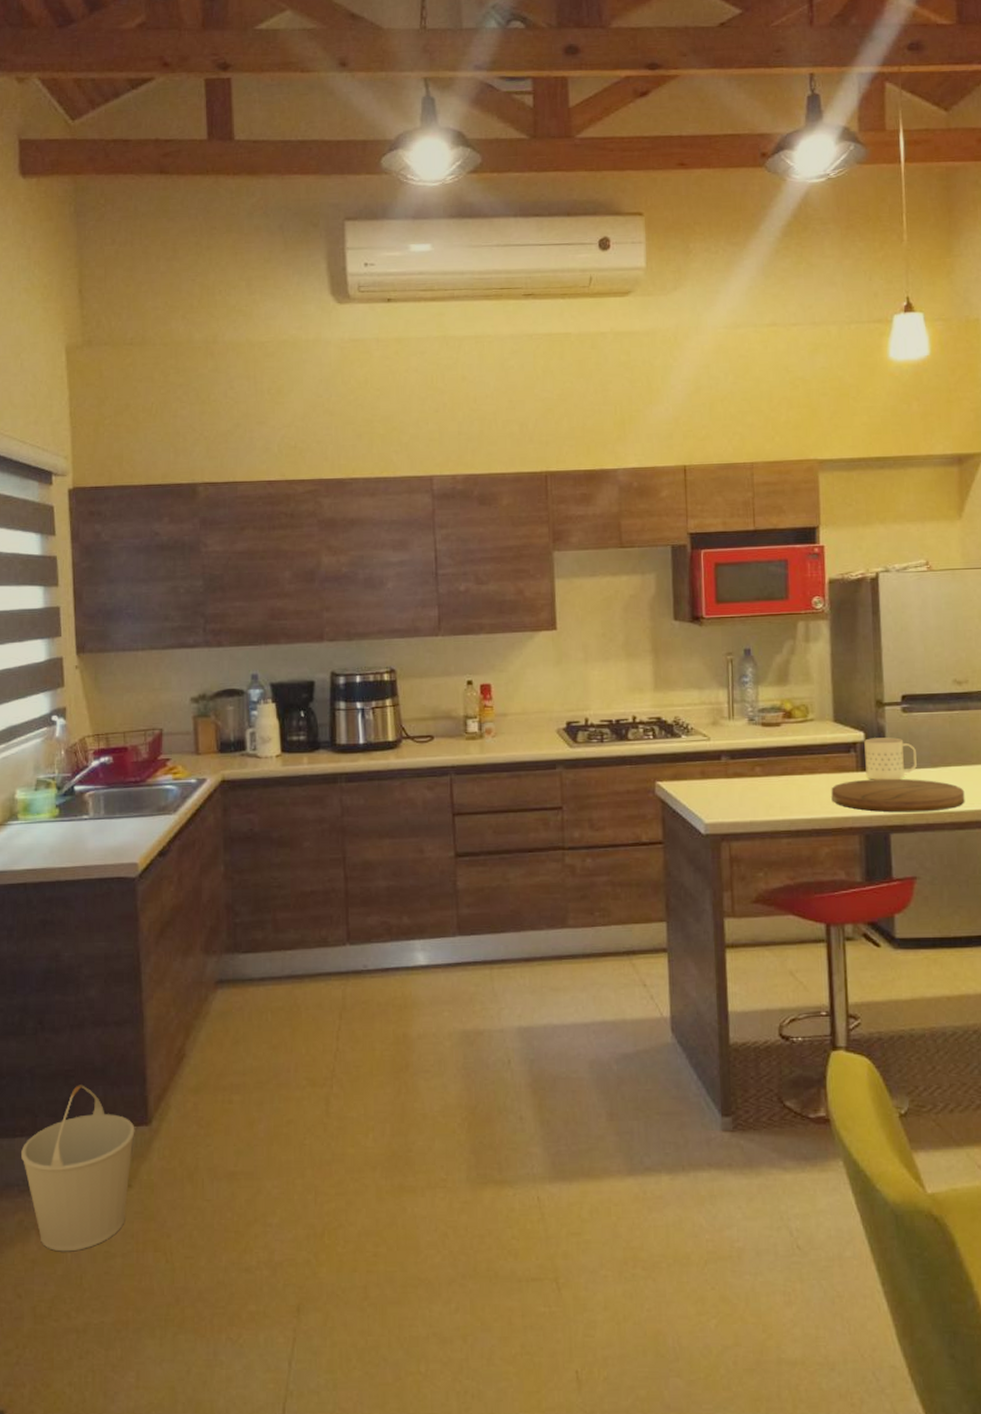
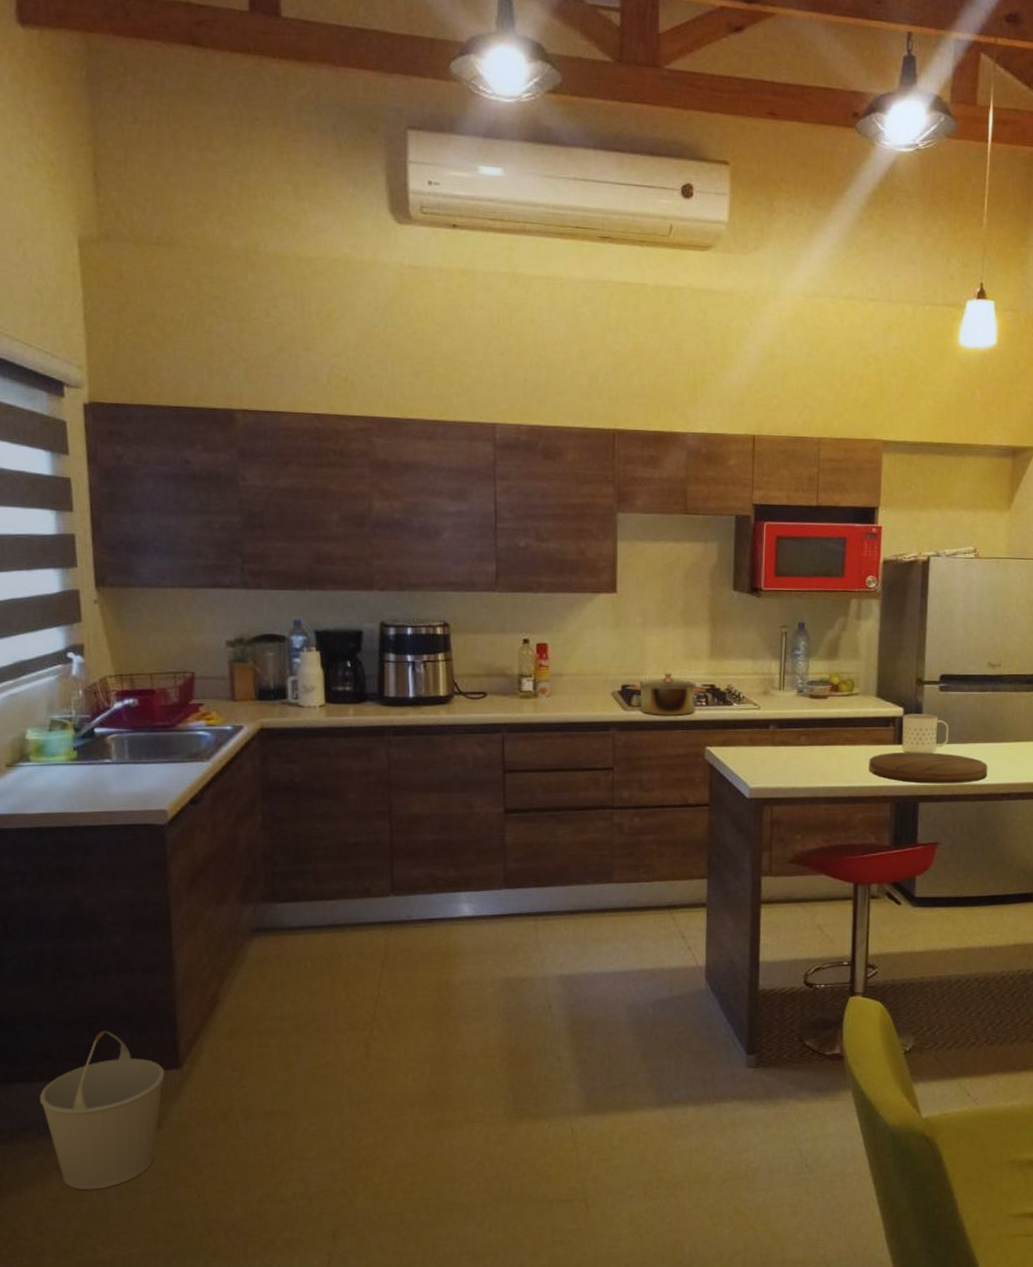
cooking pot: none [574,707,653,752] -> present [630,672,707,716]

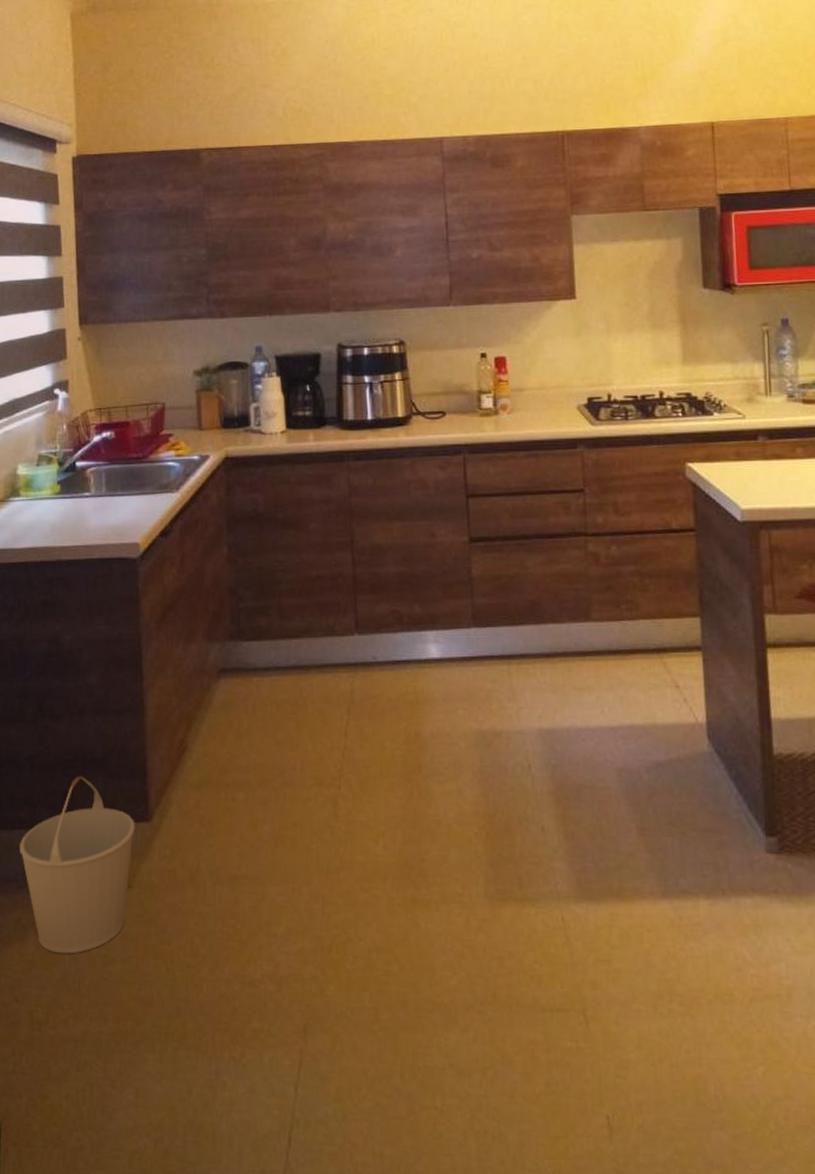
cooking pot: present [630,672,707,716] -> none [596,382,682,431]

